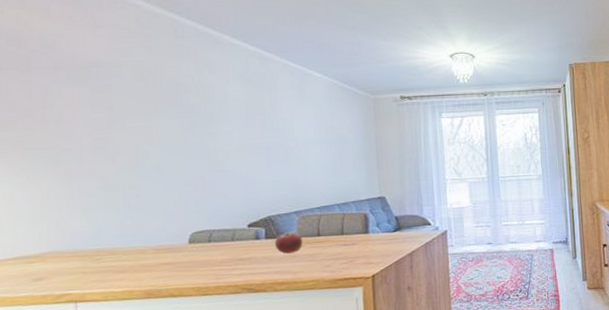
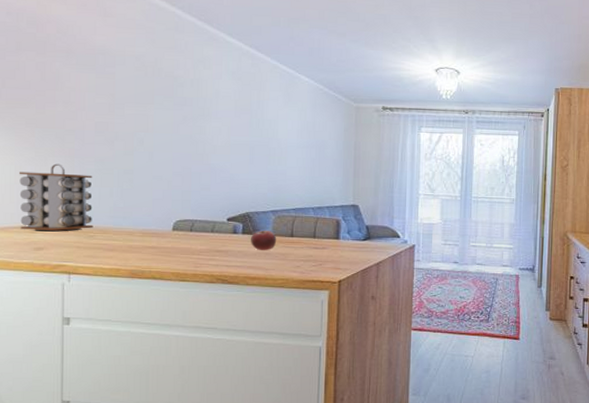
spice rack: none [8,186,100,261] -> present [18,163,93,232]

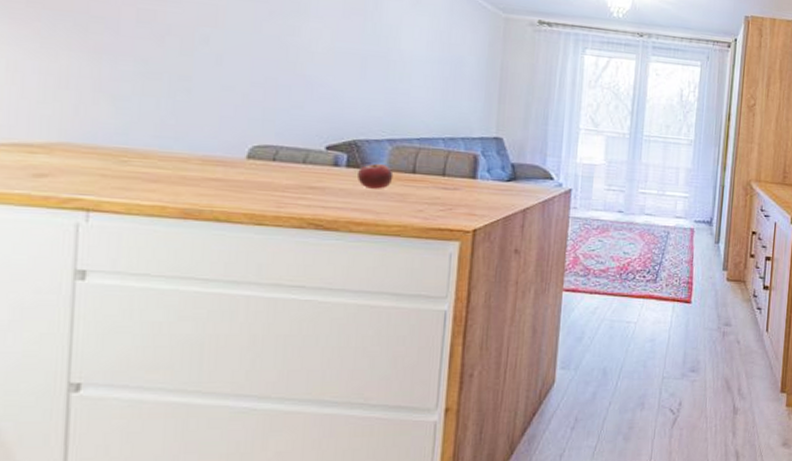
spice rack: present [18,163,93,232] -> none [11,60,130,153]

